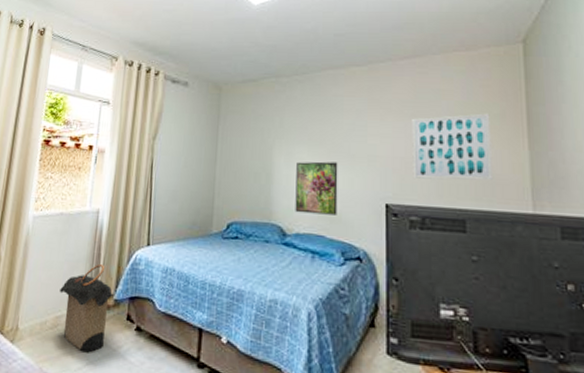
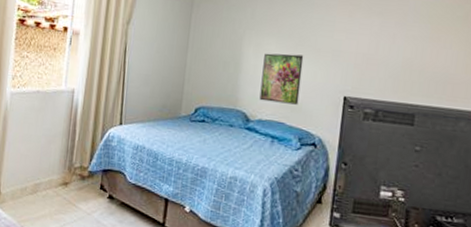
laundry hamper: present [59,263,114,352] -> none [38,139,88,215]
wall art: present [412,113,494,181] -> none [372,14,454,80]

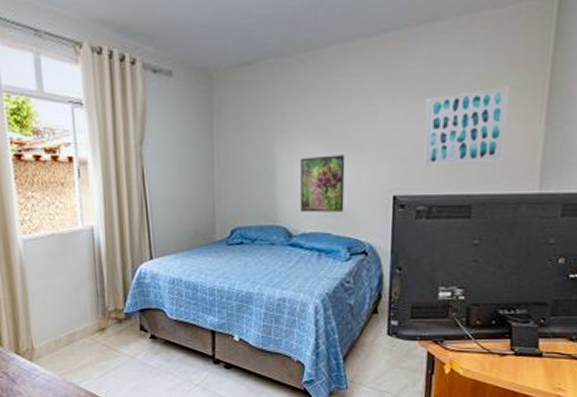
wall art: none [372,14,454,80] -> present [422,86,511,166]

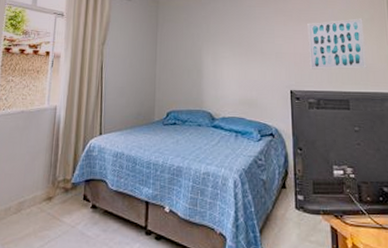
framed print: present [300,155,345,212] -> none [221,59,254,101]

